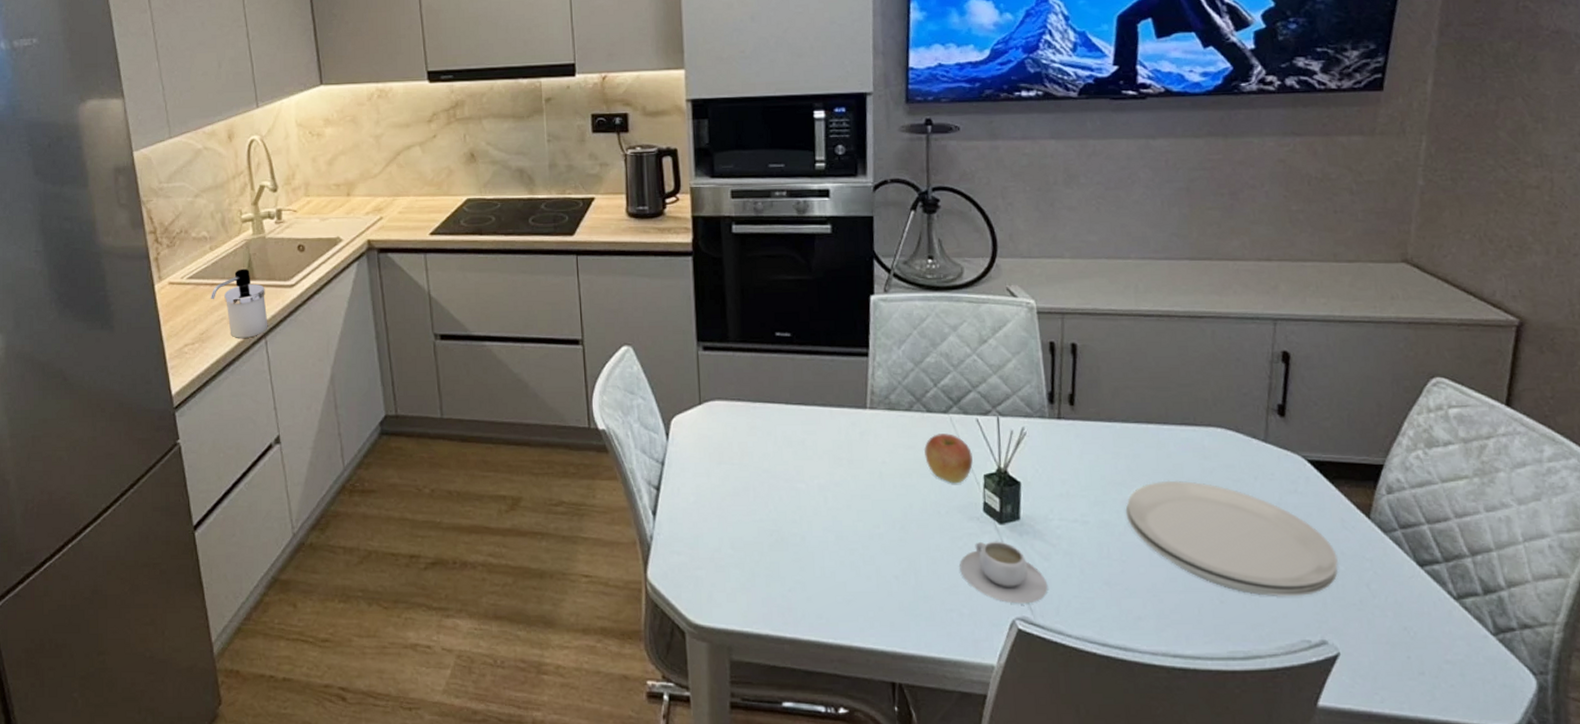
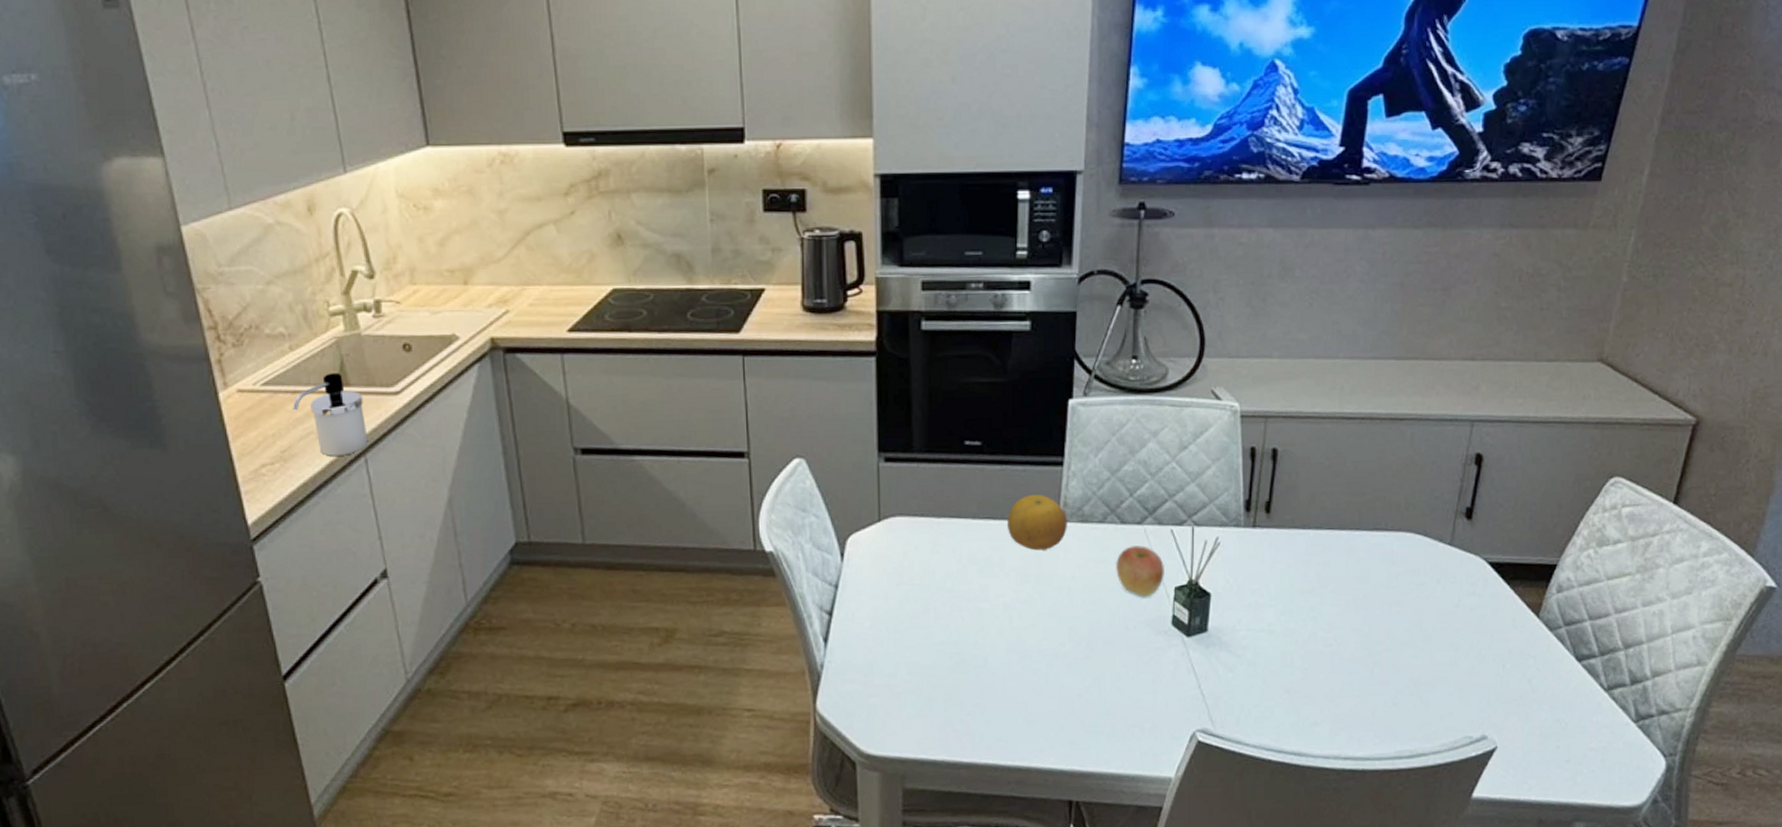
fruit: none [817,382,876,436] -> present [1006,494,1067,551]
teacup: present [959,541,1048,604] -> none [1144,654,1230,716]
plate: present [1125,480,1339,597] -> none [1311,586,1506,697]

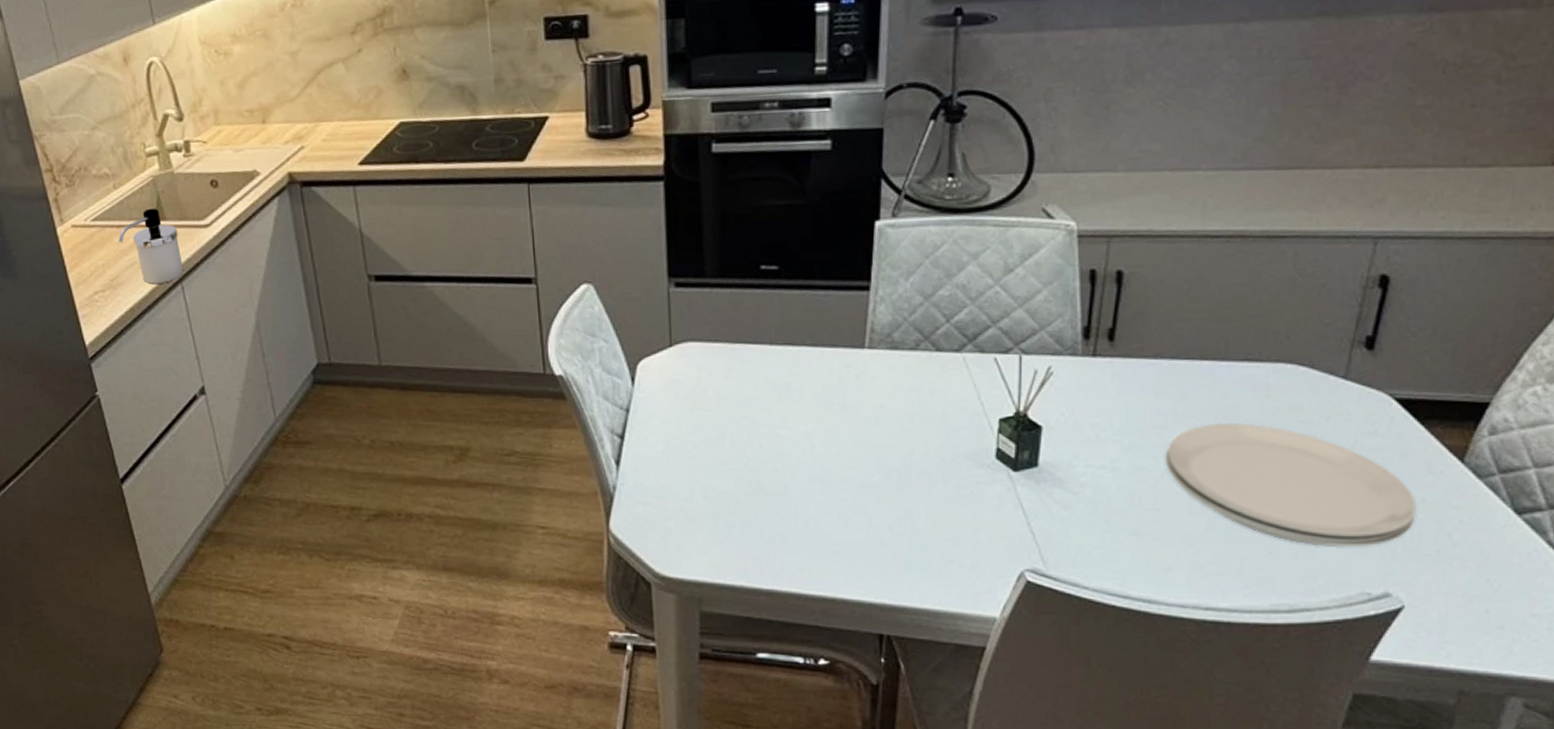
fruit: present [1006,494,1067,551] -> none [807,319,875,378]
apple: present [1115,545,1165,598] -> none [929,374,988,429]
plate: none [1311,586,1506,697] -> present [1165,422,1418,548]

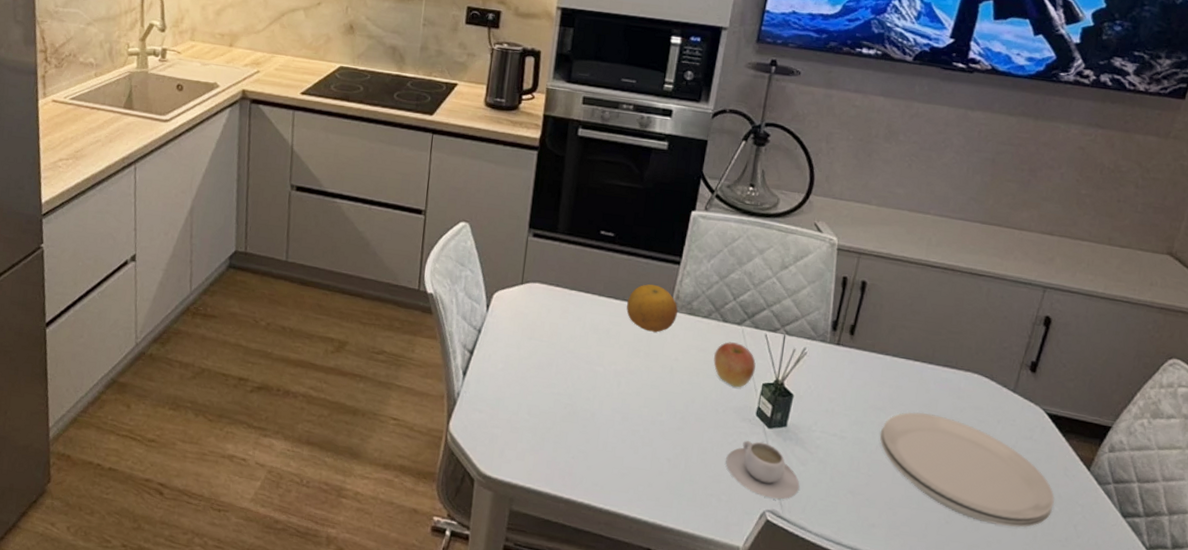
soap dispenser: present [118,208,184,284] -> none [89,98,141,162]
fruit: none [807,319,875,378] -> present [626,284,678,333]
apple: none [929,374,988,429] -> present [713,342,756,388]
teacup: none [964,489,1065,555] -> present [726,441,800,500]

